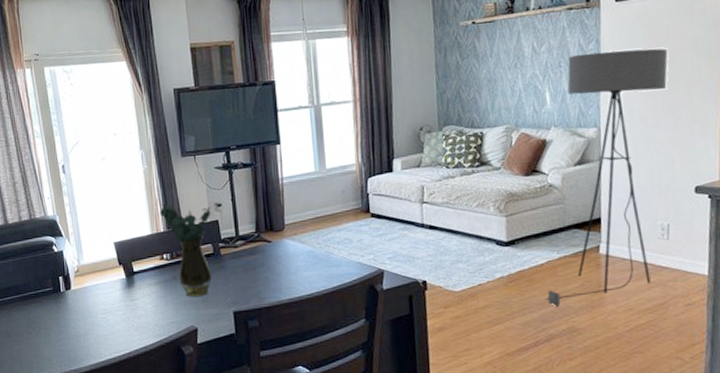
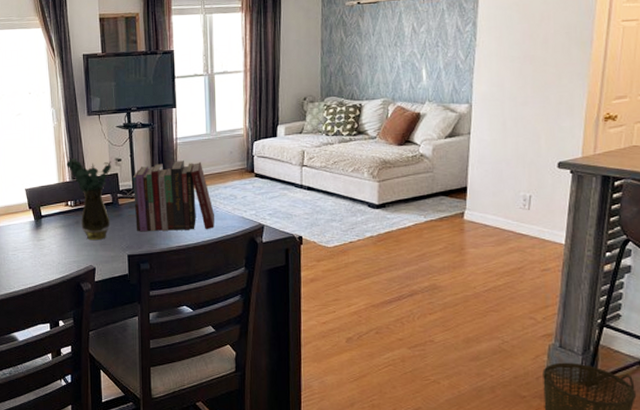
books: none [235,203,330,285] -> present [132,161,215,232]
floor lamp: present [545,48,668,308] -> none [410,32,541,266]

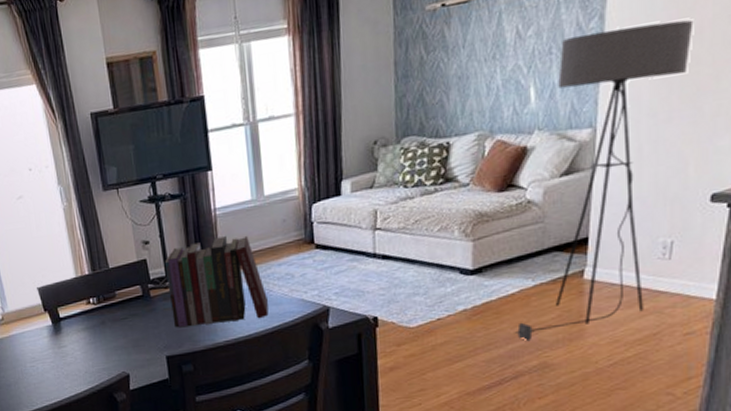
vase: present [67,157,111,241] -> none [83,244,143,343]
floor lamp: none [410,32,541,266] -> present [514,19,694,342]

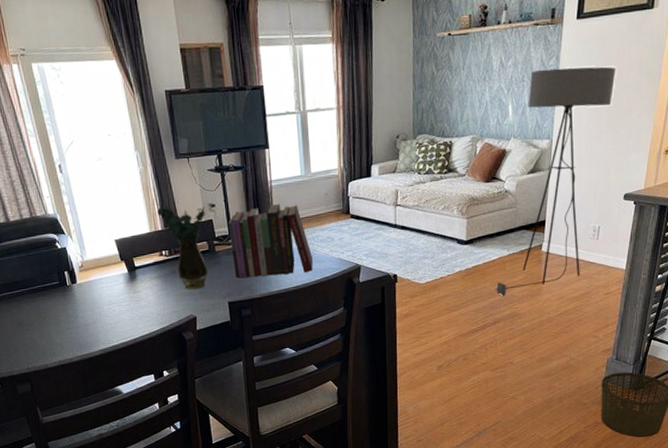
vase: none [83,244,143,343] -> present [157,204,209,290]

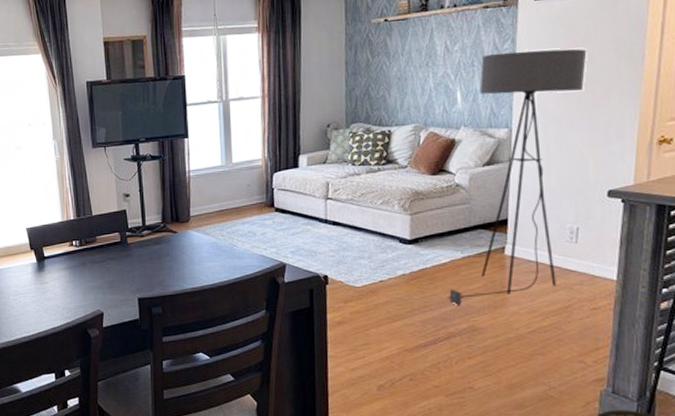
vase: present [157,204,209,290] -> none [70,192,119,283]
books: present [228,204,314,279] -> none [142,195,233,273]

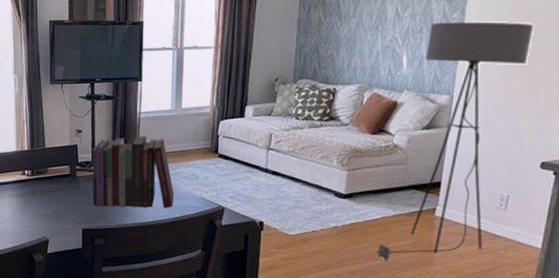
books: none [142,195,233,273] -> present [92,136,175,209]

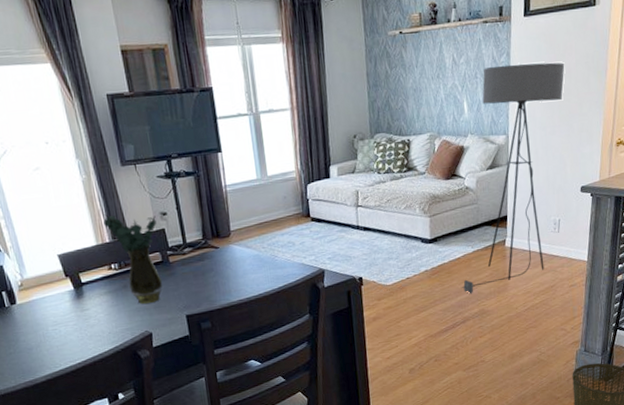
vase: none [26,125,72,212] -> present [103,214,163,305]
books: present [92,136,175,209] -> none [181,209,275,290]

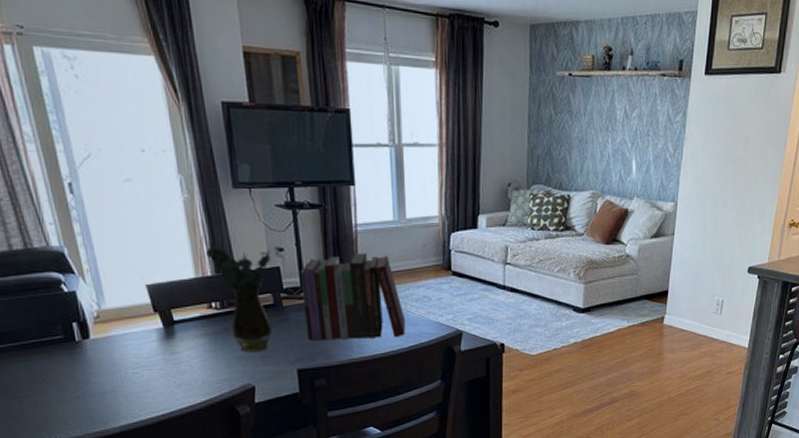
books: none [181,209,275,290] -> present [299,253,406,341]
floor lamp: present [461,62,565,294] -> none [612,125,743,373]

